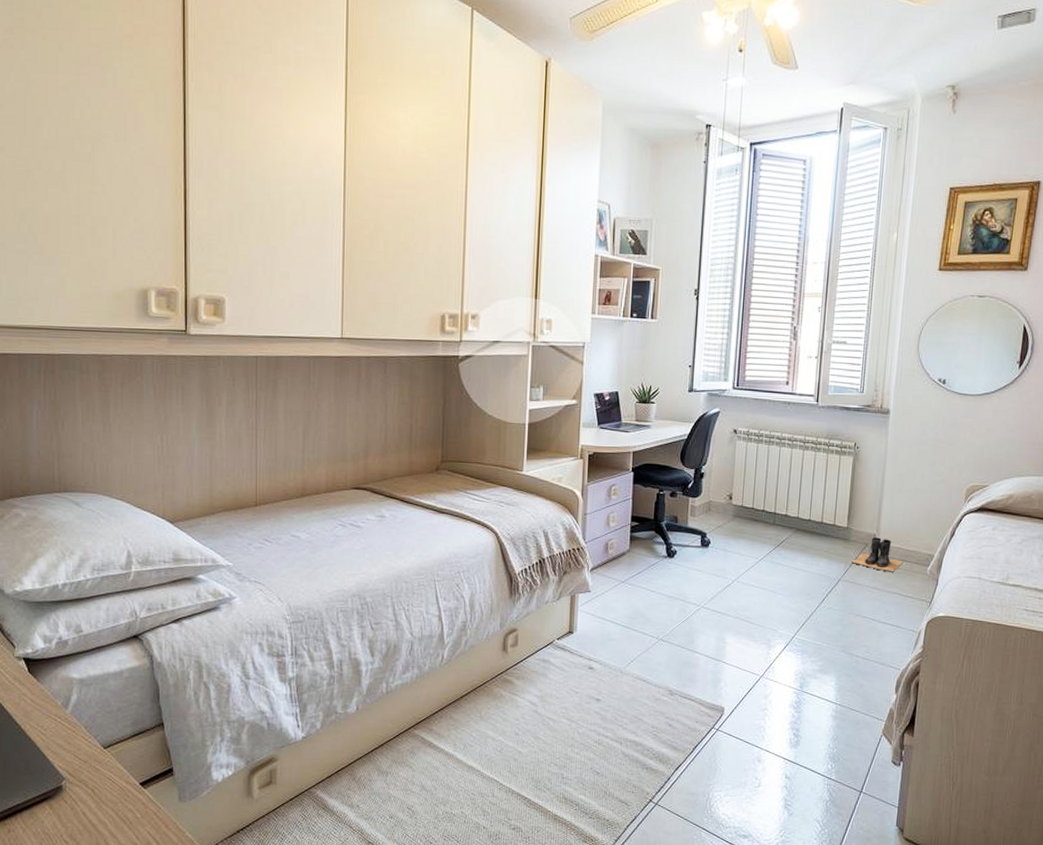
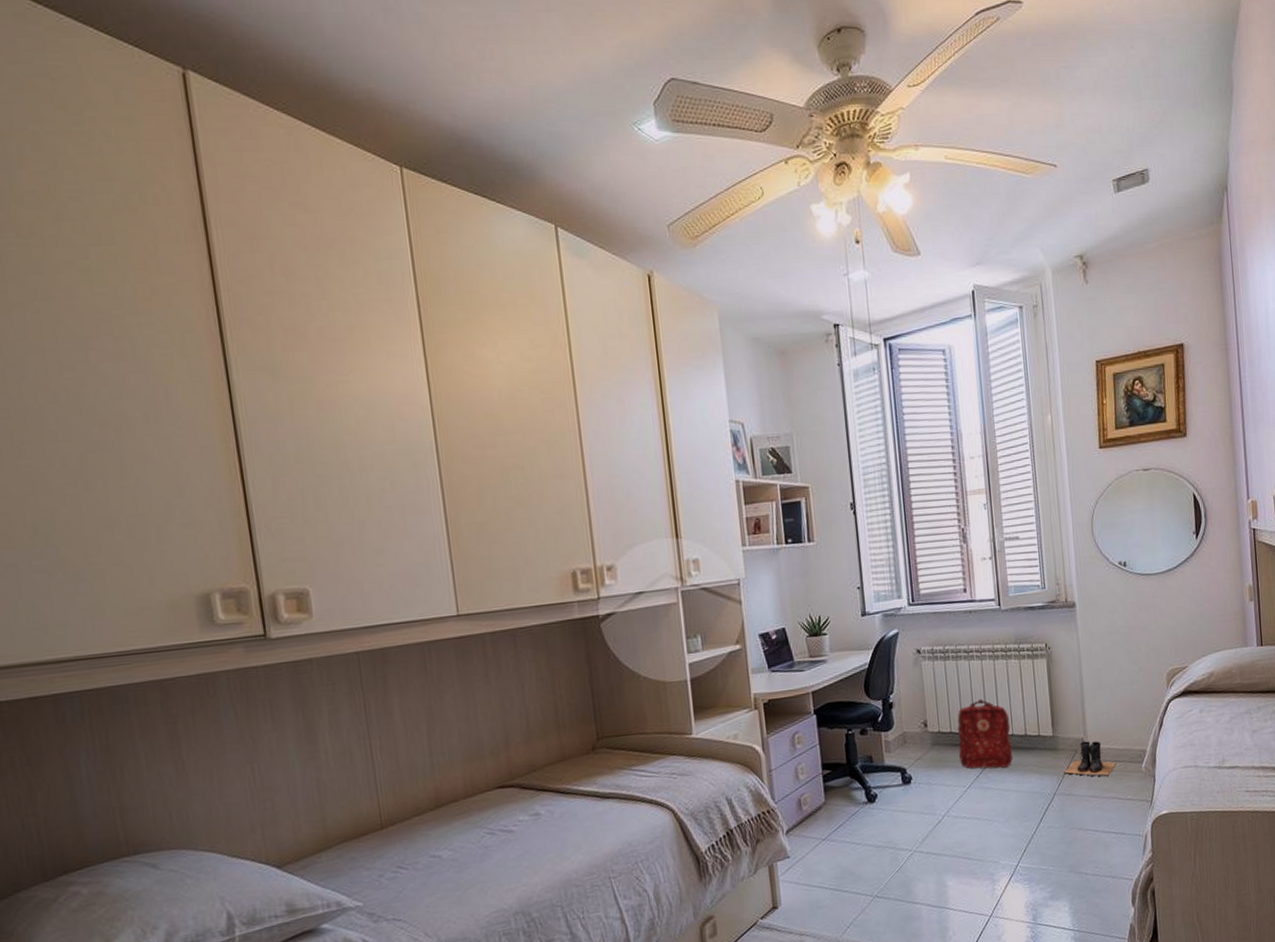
backpack: none [757,482,809,548] -> present [957,698,1012,769]

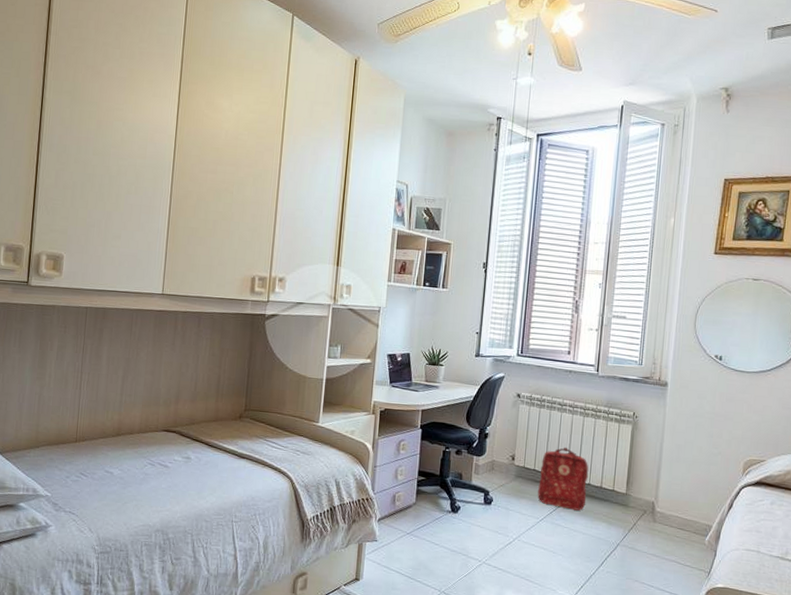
boots: present [1064,741,1117,777] -> none [630,505,682,540]

